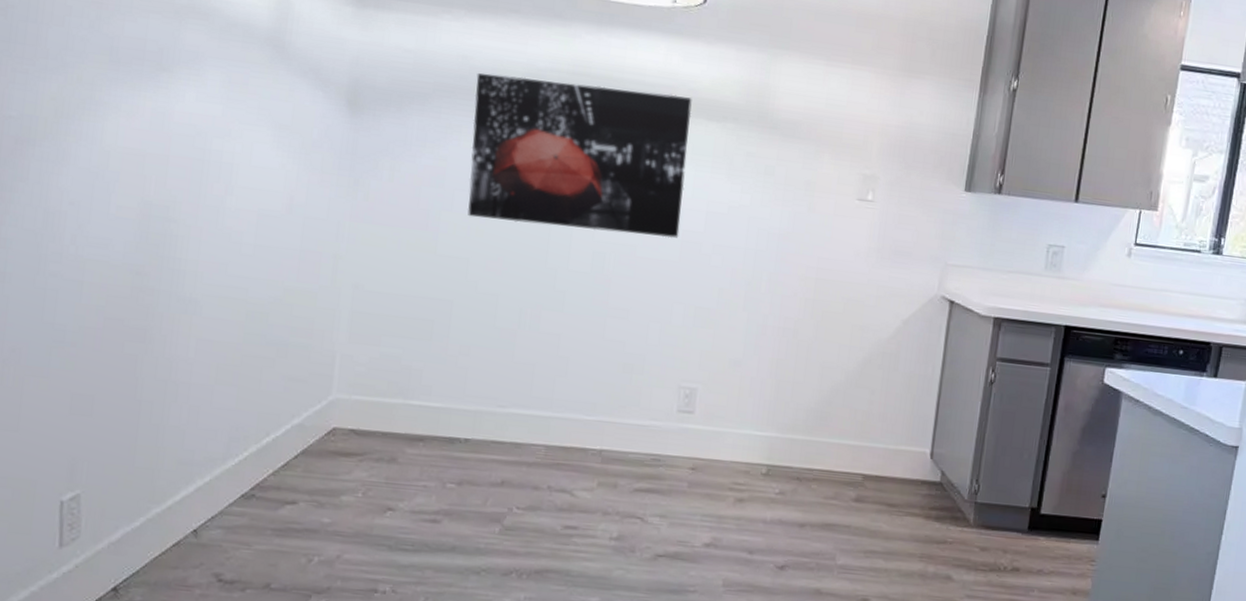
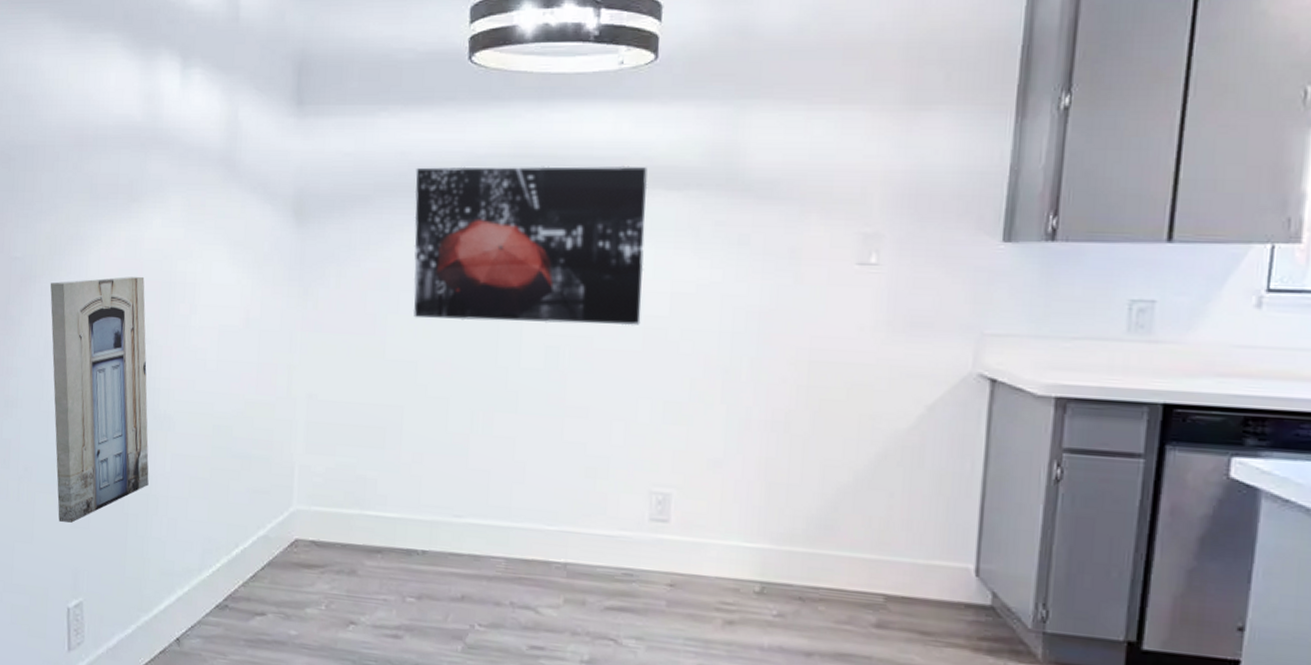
wall art: none [53,147,173,410] -> present [50,276,149,523]

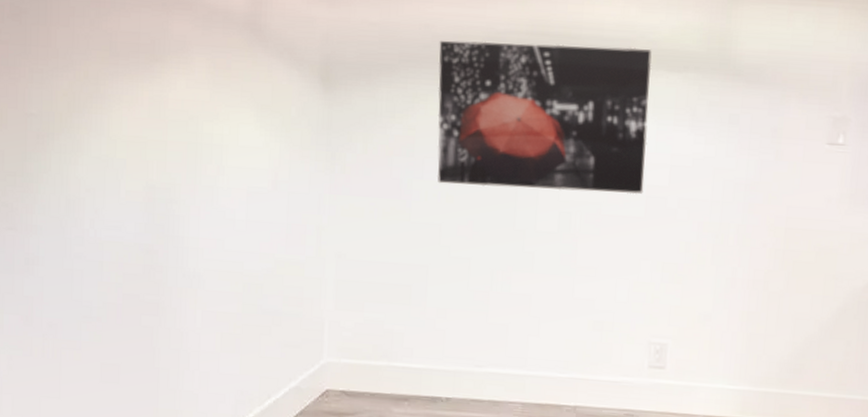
wall art: present [50,276,149,523] -> none [69,136,180,378]

